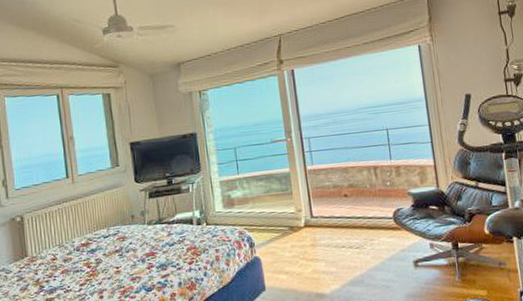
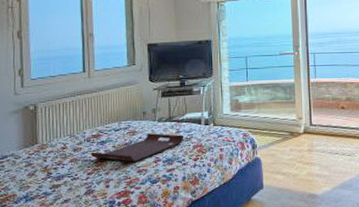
serving tray: none [81,237,177,270] -> present [90,133,184,162]

